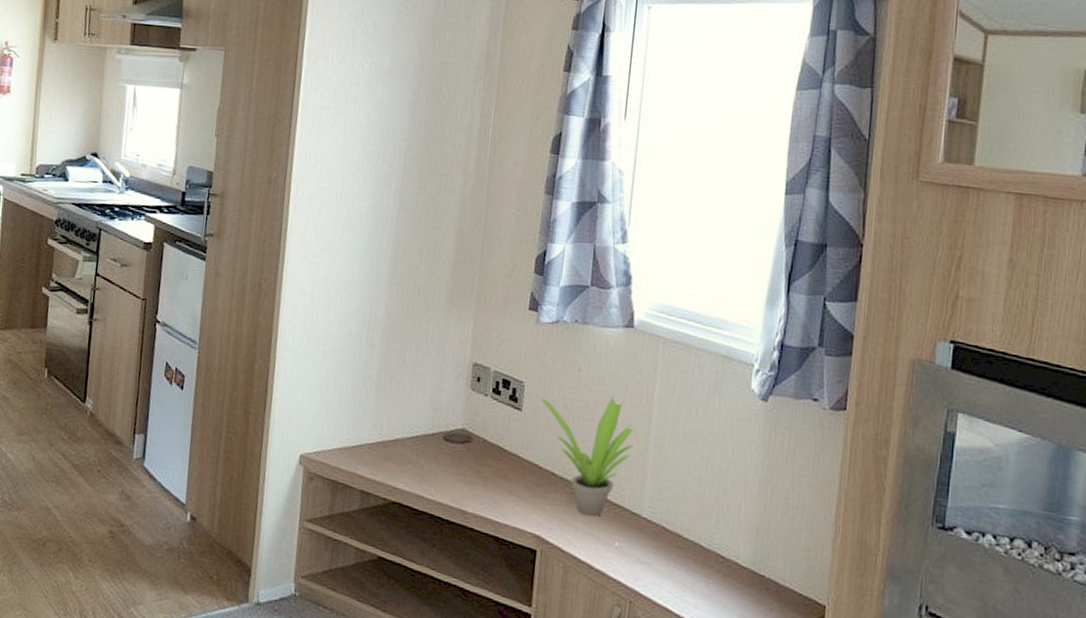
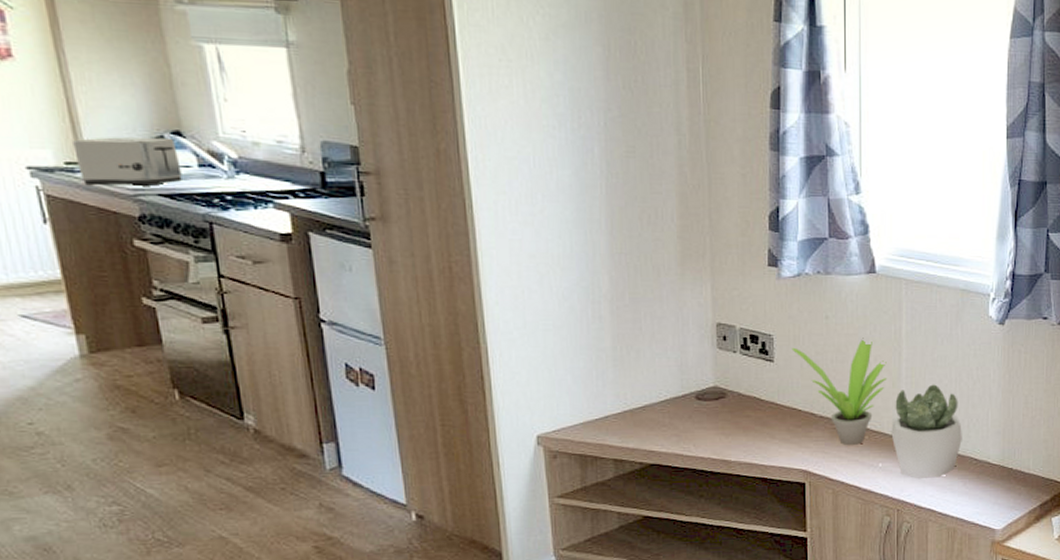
toaster: none [28,155,92,196] -> present [73,137,182,186]
succulent plant: none [631,459,710,572] -> present [891,384,962,480]

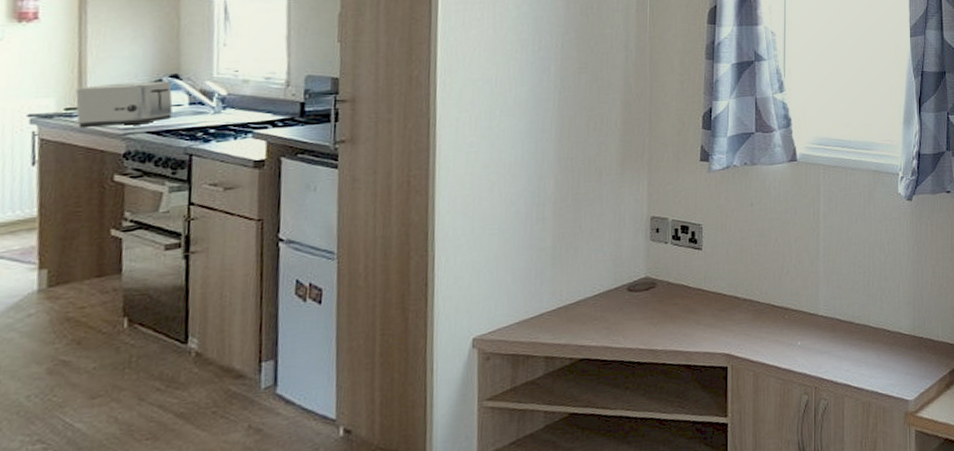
potted plant: present [791,338,887,446] -> none [719,221,806,327]
succulent plant: present [891,384,962,480] -> none [809,260,876,355]

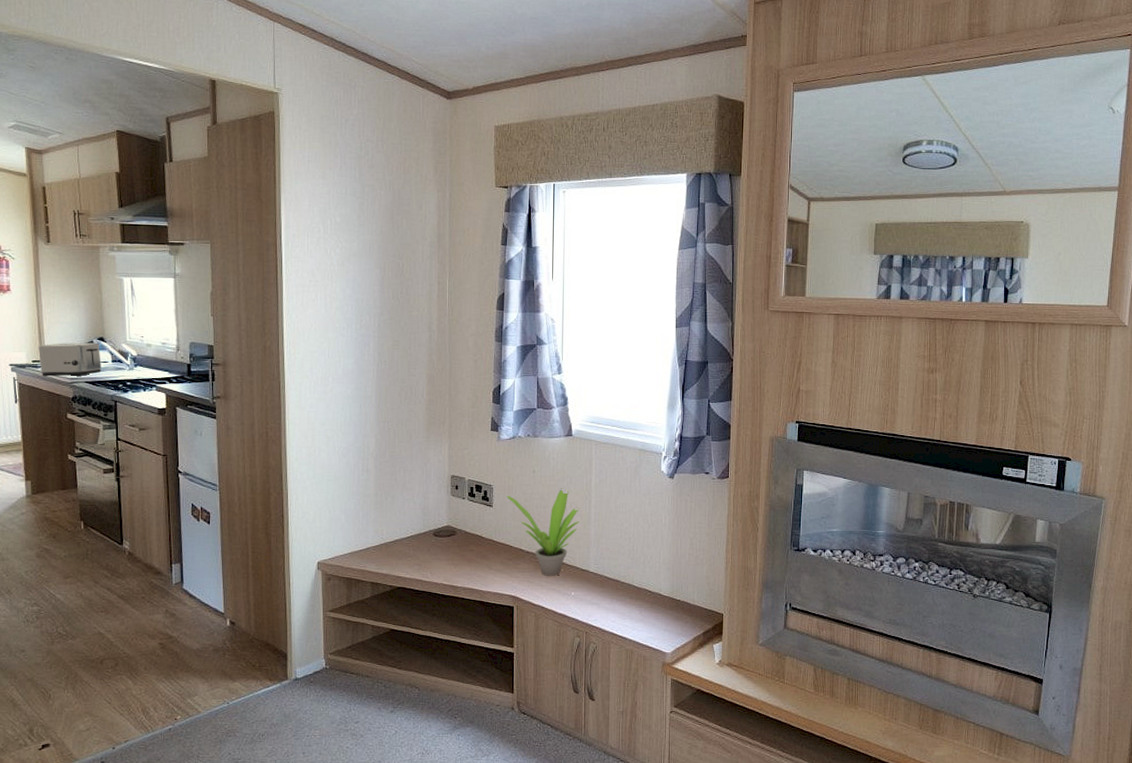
potted plant: none [719,221,806,327] -> present [506,488,579,577]

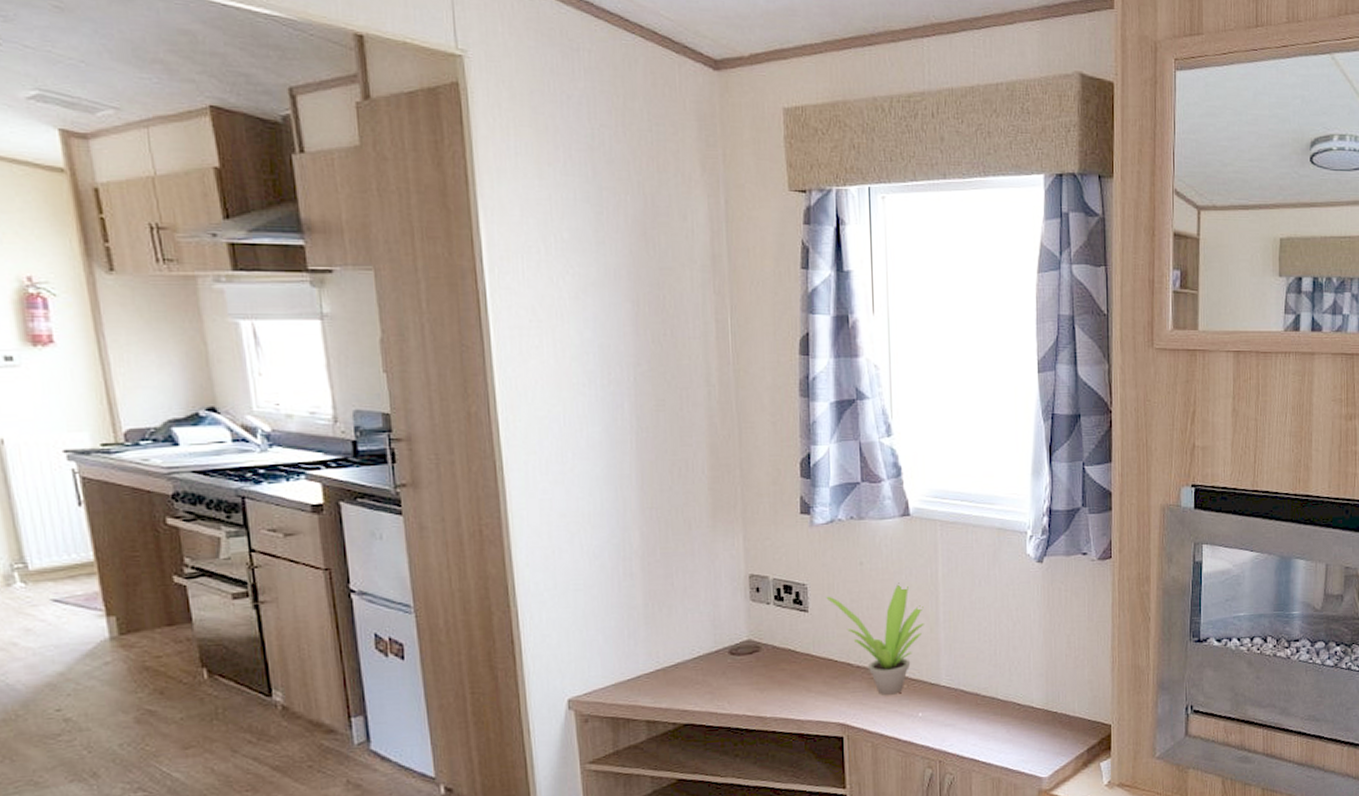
toaster: present [38,342,101,377] -> none [110,414,216,466]

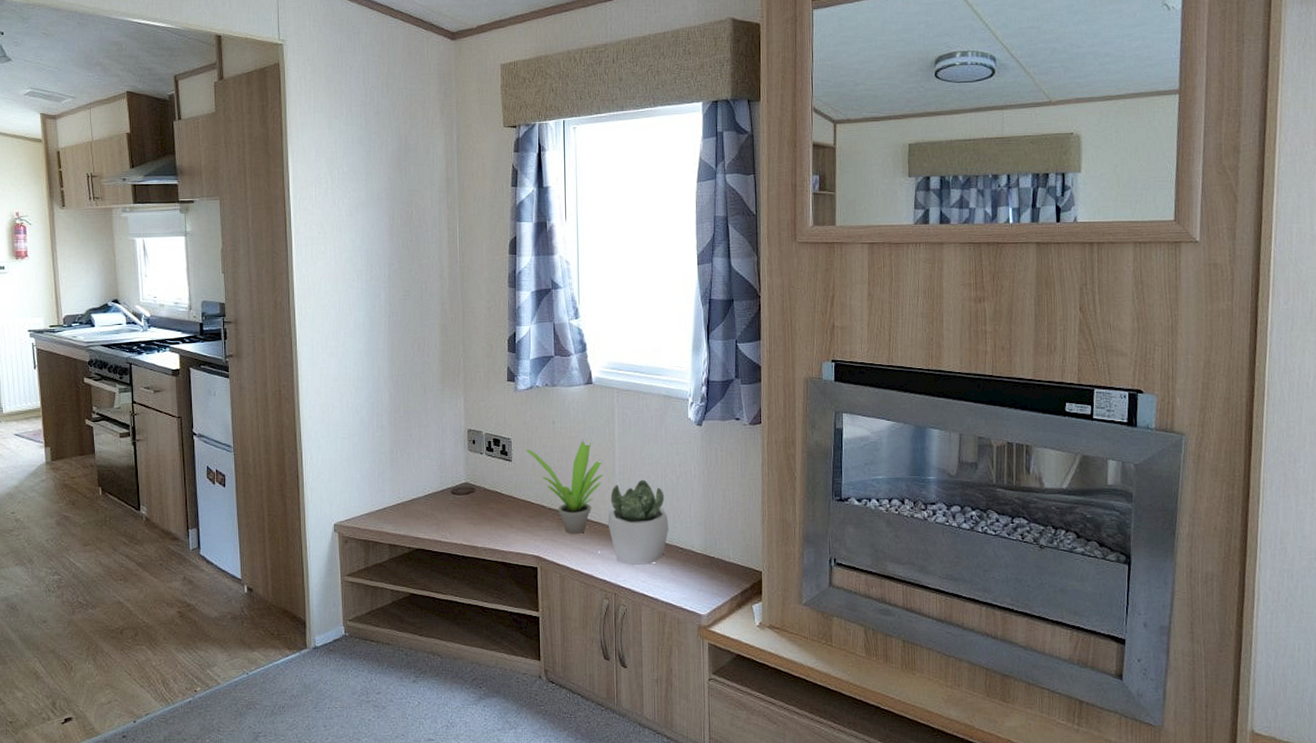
succulent plant: none [930,627,1004,728] -> present [608,480,669,566]

